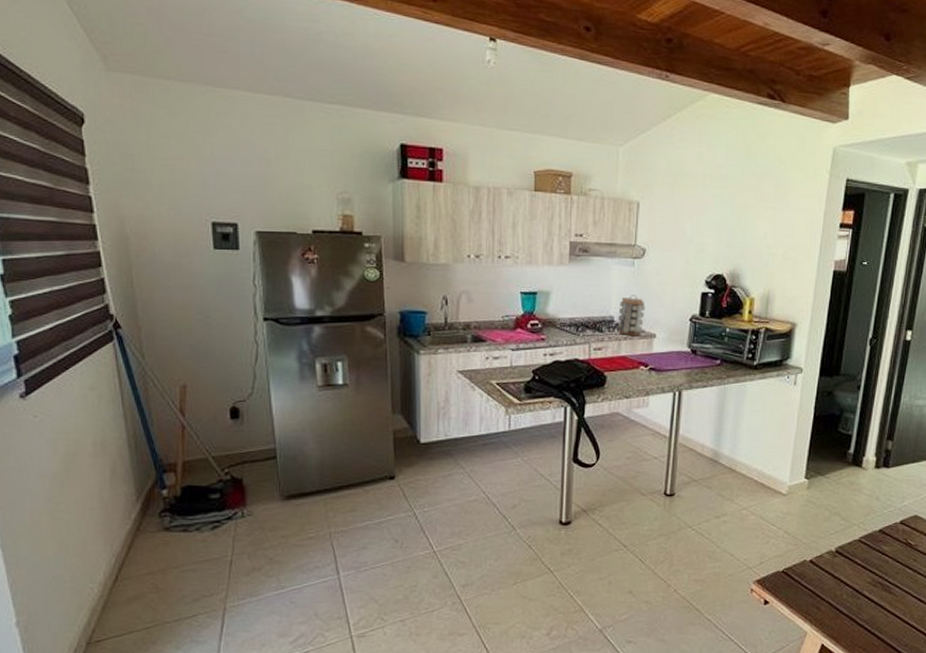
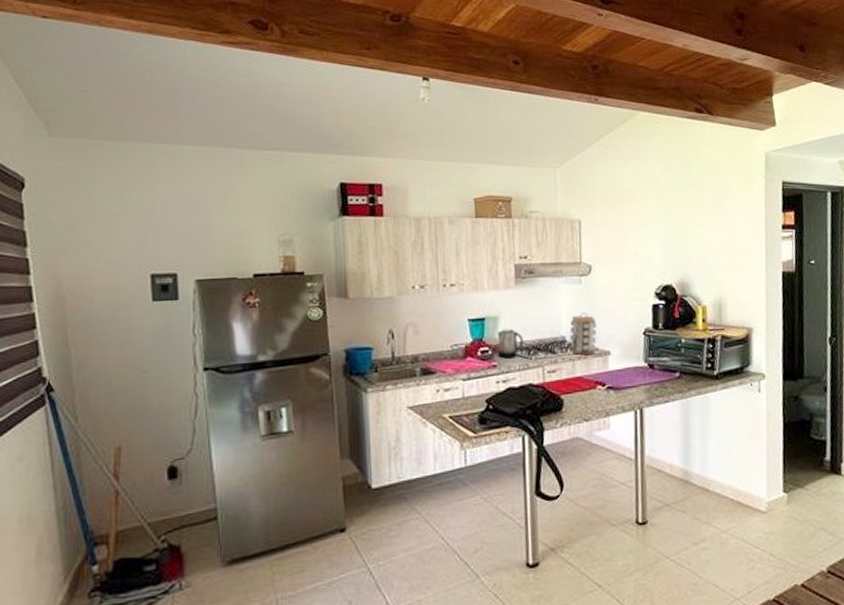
kettle: none [548,304,573,333] -> present [497,328,524,359]

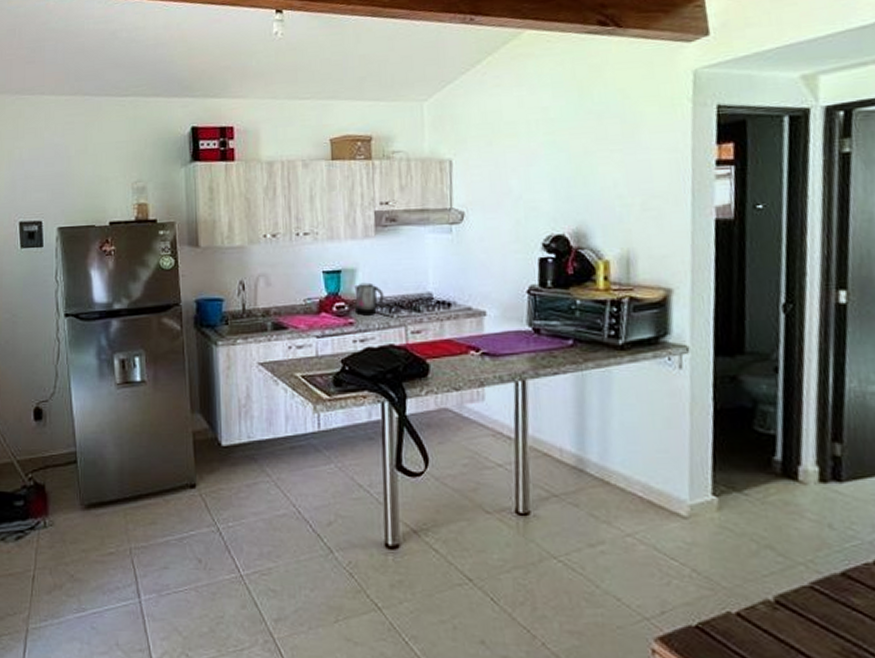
spice rack: present [569,313,597,355] -> none [437,266,470,315]

